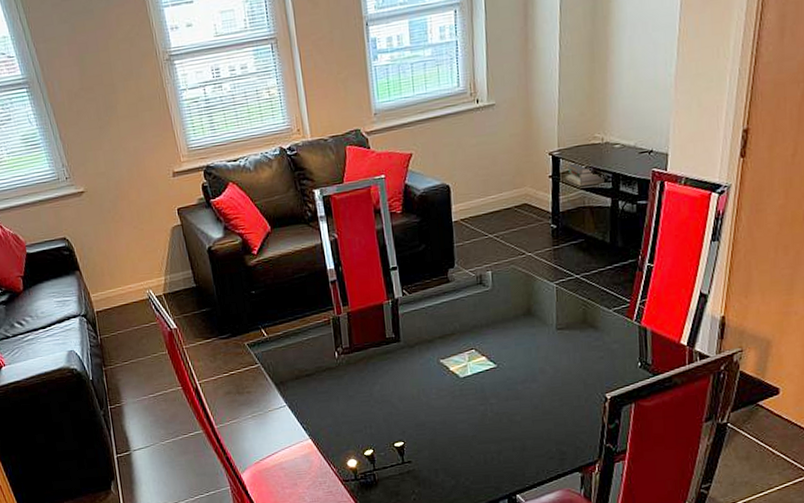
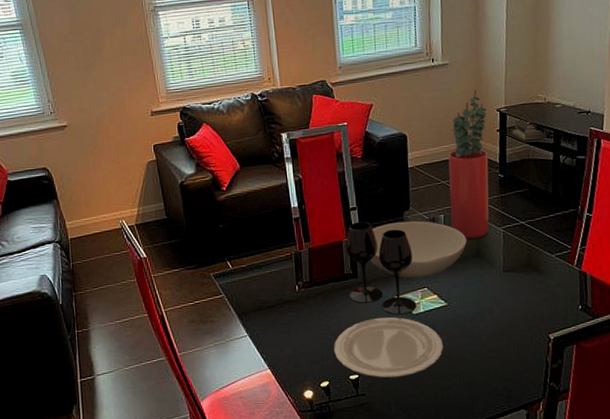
plate: none [377,381,493,445] -> present [334,317,444,378]
wine glass: none [386,281,464,379] -> present [345,221,417,315]
bowl: none [413,278,517,341] -> present [370,220,467,279]
vase: none [495,132,541,297] -> present [448,90,490,239]

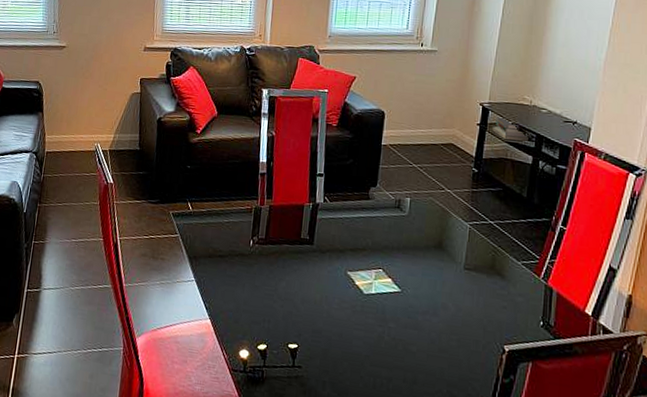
plate: present [334,317,444,378] -> none [277,289,391,358]
wine glass: present [345,221,417,315] -> none [301,188,373,292]
bowl: present [370,220,467,279] -> none [328,196,430,259]
vase: present [448,90,490,239] -> none [417,80,469,230]

